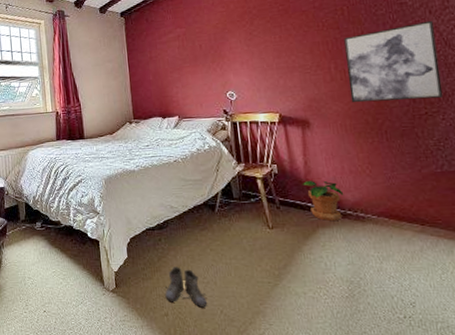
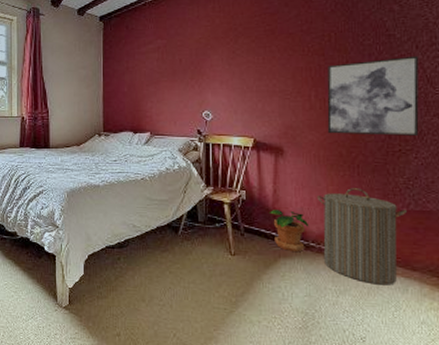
boots: present [165,267,208,308] -> none [119,287,161,330]
laundry hamper: none [348,153,443,248] -> present [316,188,408,285]

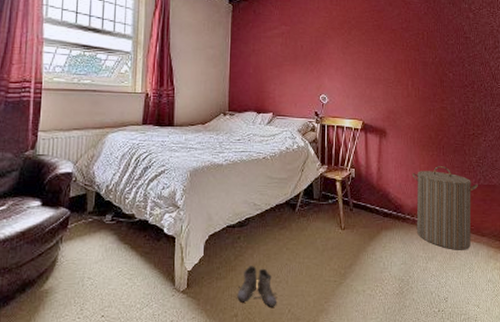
boots: none [119,287,161,330] -> present [237,265,277,307]
potted plant: present [268,210,309,253] -> none [373,186,406,225]
wall art: present [327,55,419,136] -> none [420,56,487,122]

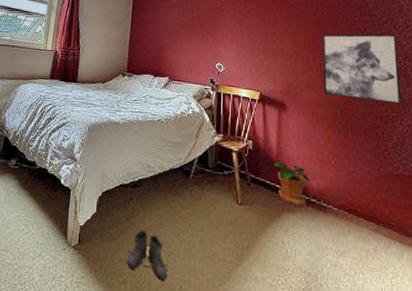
potted plant: none [373,186,406,225] -> present [273,162,310,207]
laundry hamper: present [412,166,479,250] -> none [316,147,398,250]
wall art: none [420,56,487,122] -> present [322,34,402,104]

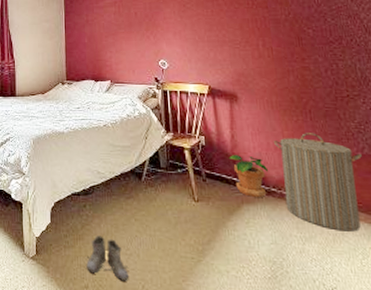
laundry hamper: none [316,147,398,250] -> present [273,133,363,232]
wall art: present [322,34,402,104] -> none [272,7,364,82]

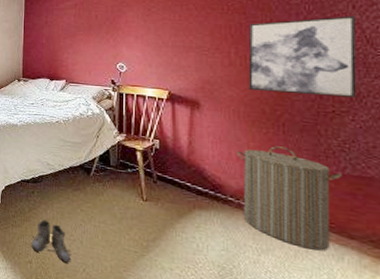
potted plant: present [228,155,269,198] -> none [183,161,228,205]
wall art: none [272,7,364,82] -> present [248,15,357,97]

